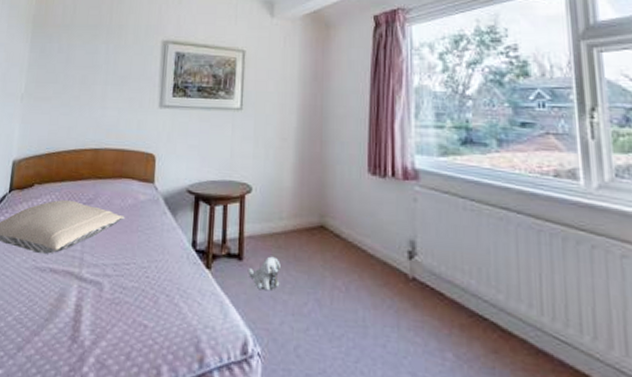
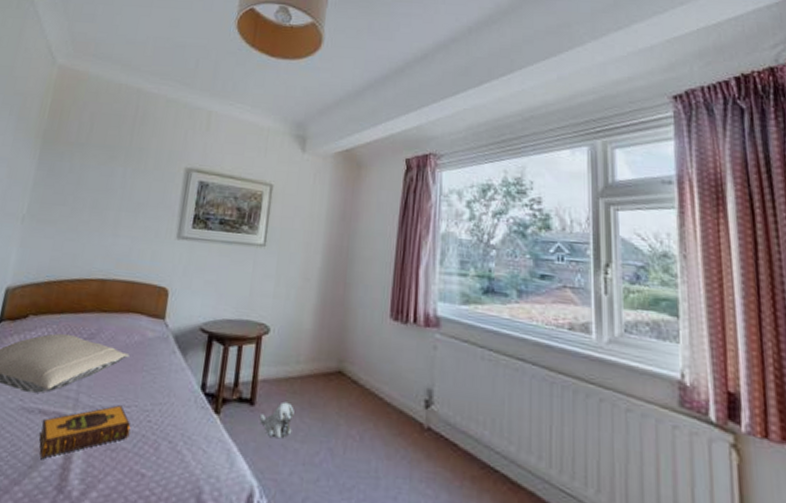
hardback book: none [52,263,131,312] -> present [39,405,131,459]

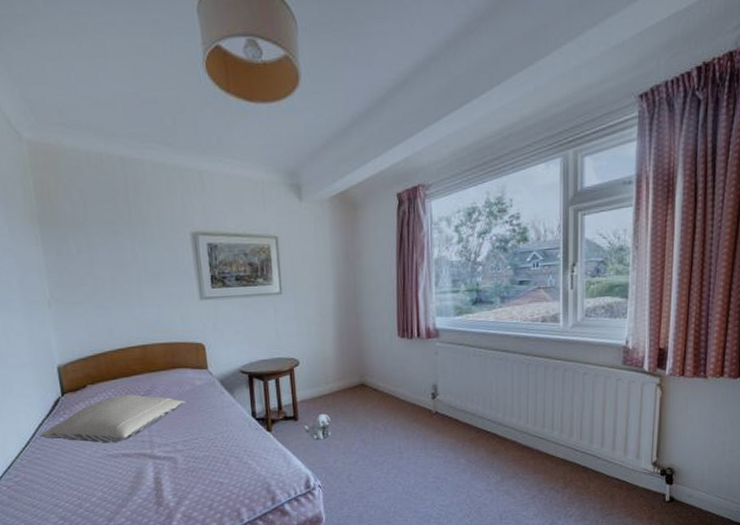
hardback book: present [39,405,131,459] -> none [128,439,203,487]

